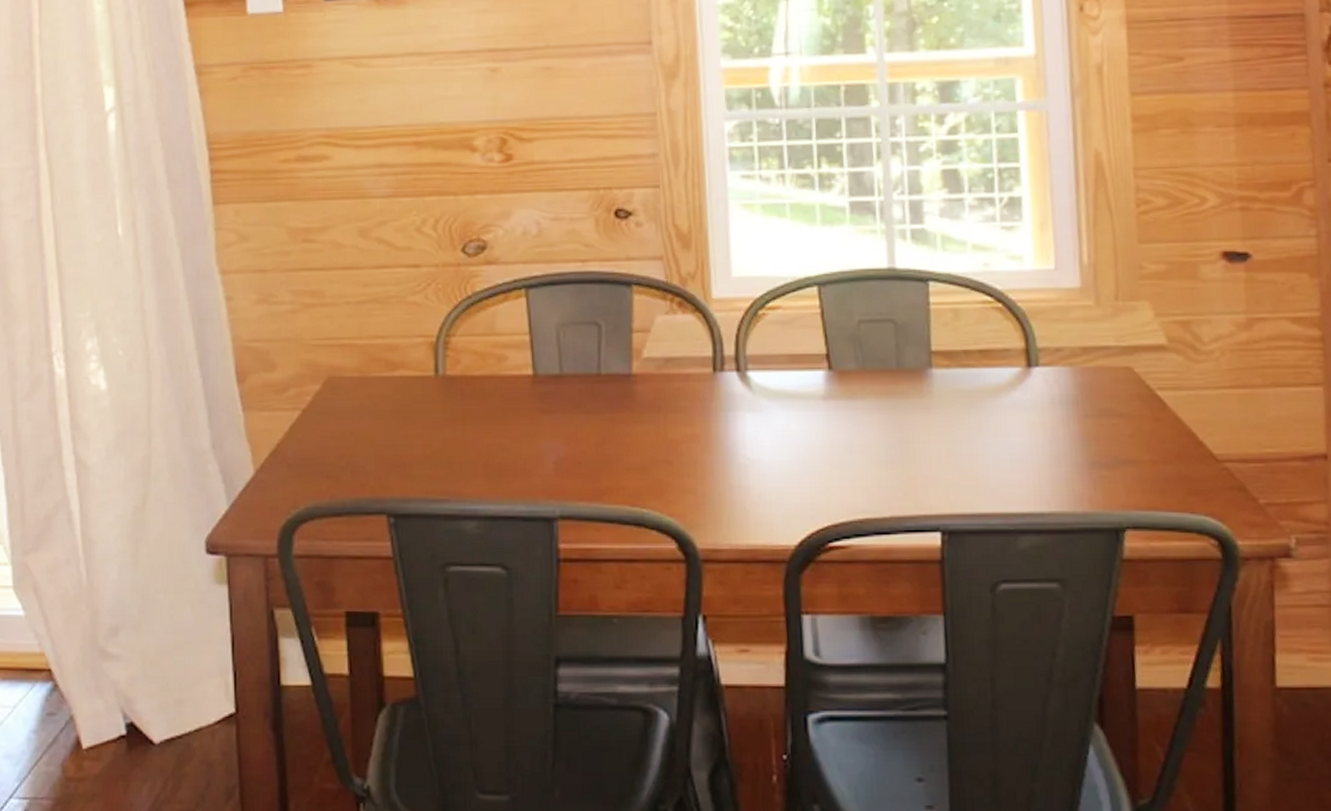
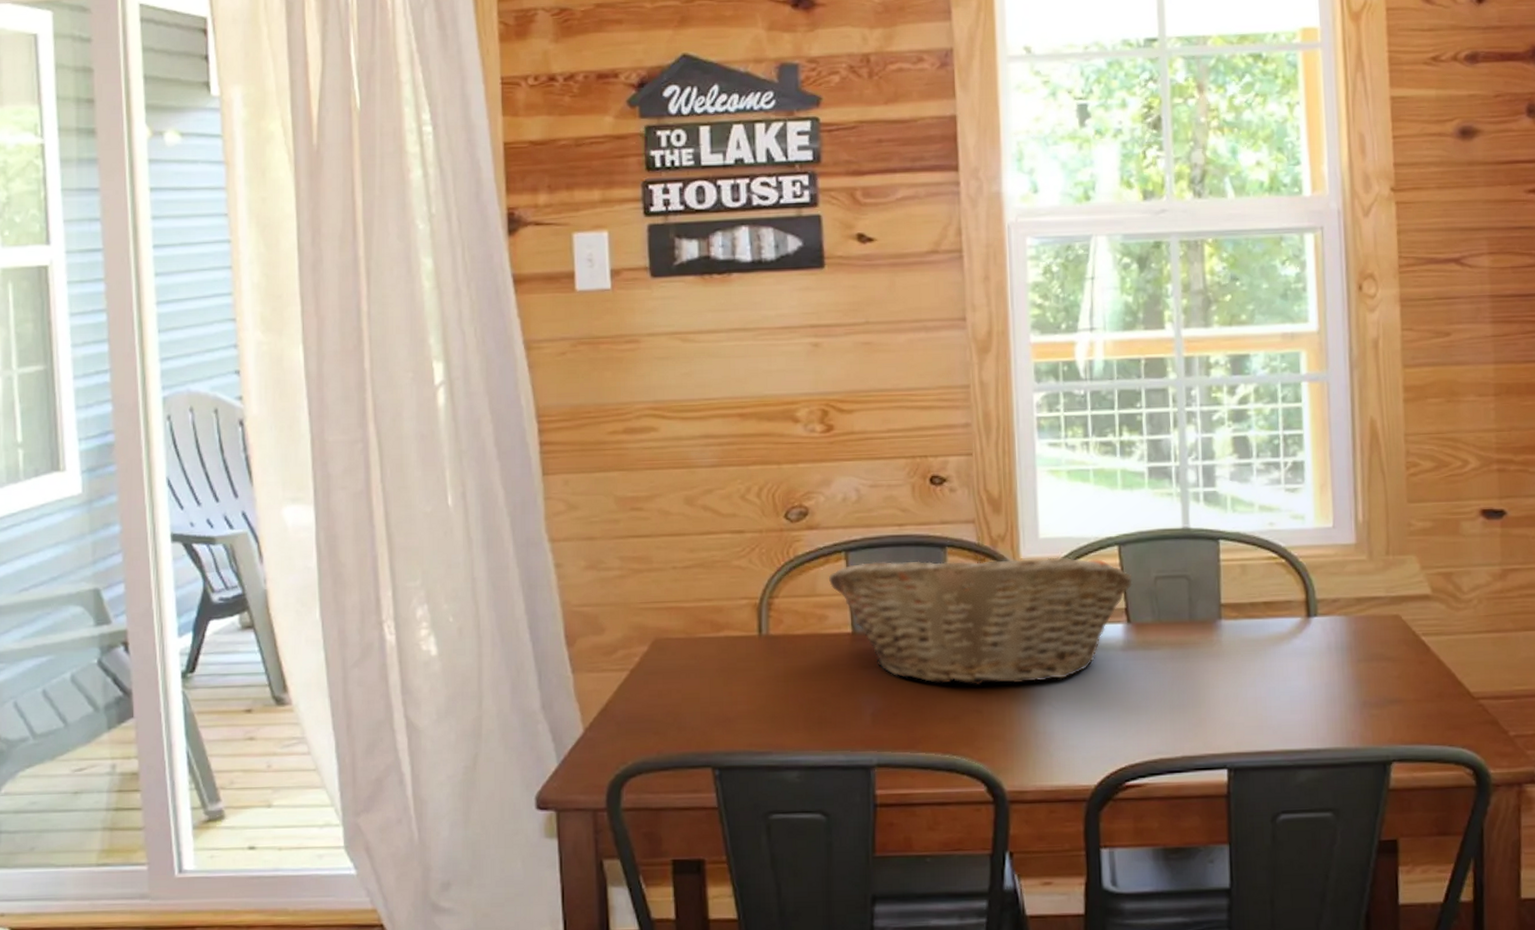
fruit basket: none [509,286,834,435] -> present [829,548,1133,686]

